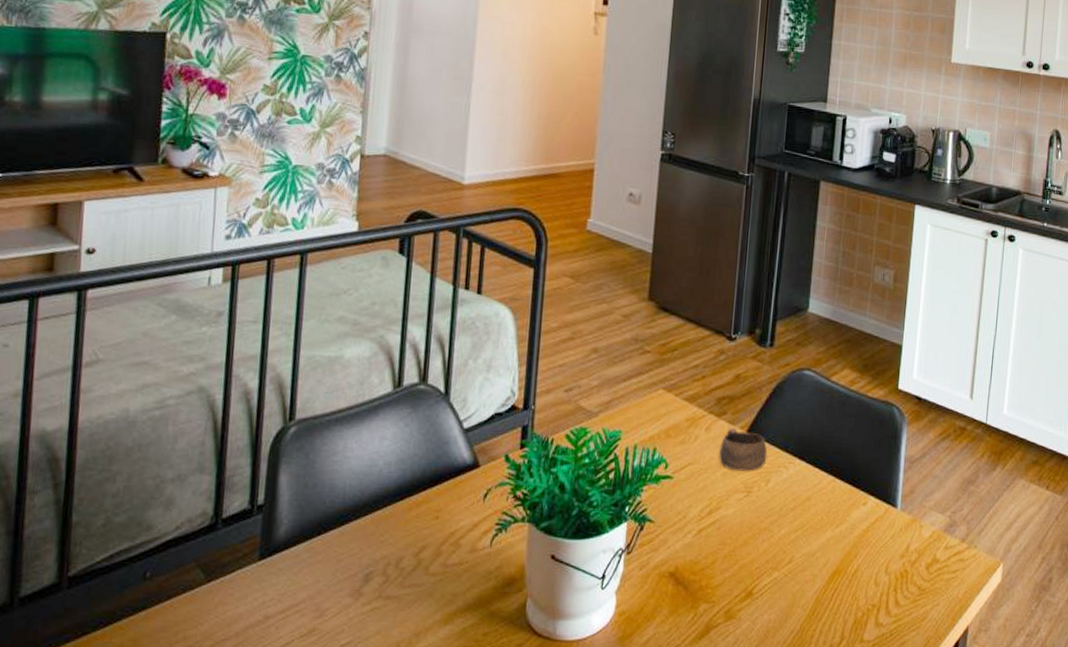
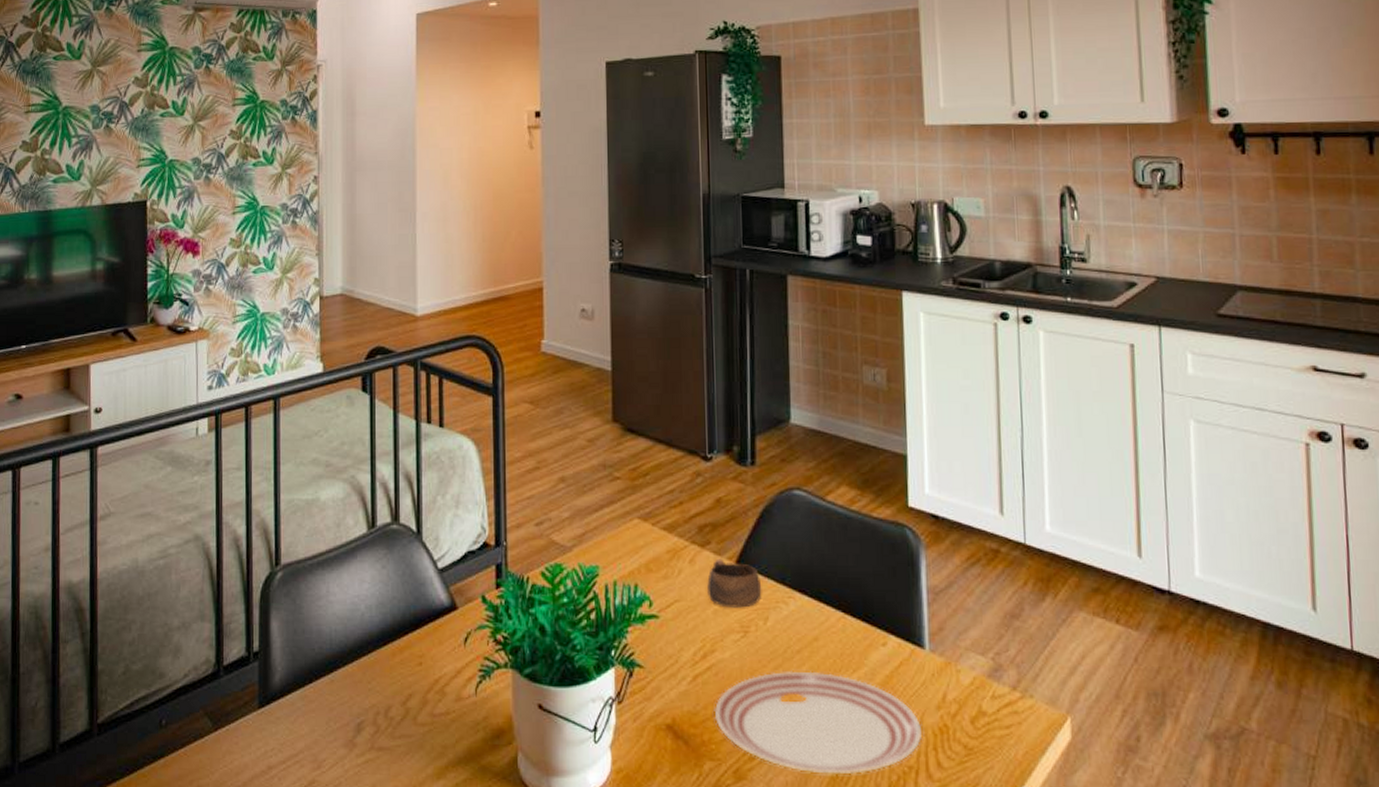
dinner plate: none [713,525,886,613] -> present [714,670,921,775]

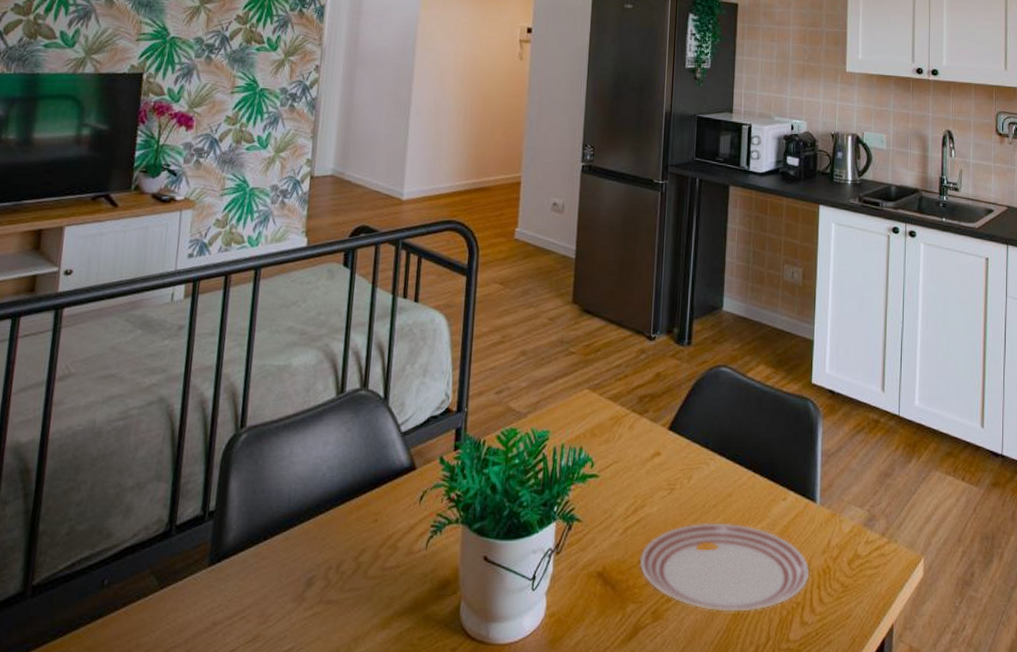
cup: present [707,558,762,608] -> none [642,425,689,468]

